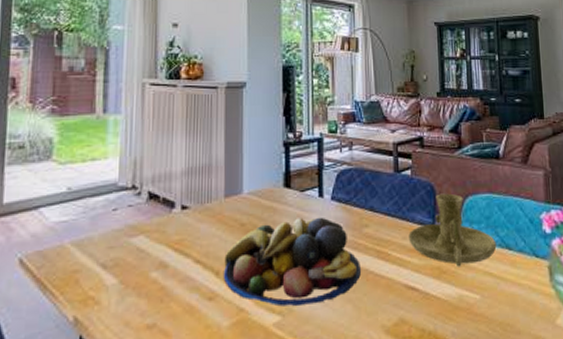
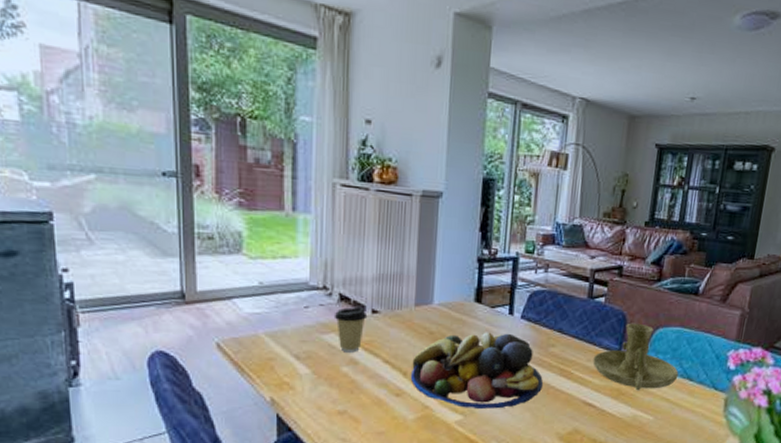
coffee cup: none [142,203,177,256] -> present [333,306,368,353]

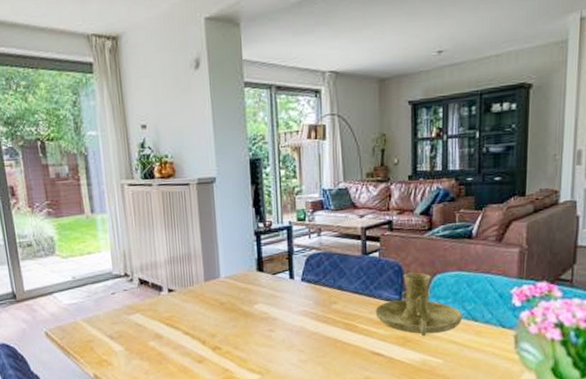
coffee cup: present [333,306,368,353] -> none [136,287,165,329]
fruit bowl: present [410,332,543,409] -> none [208,296,330,368]

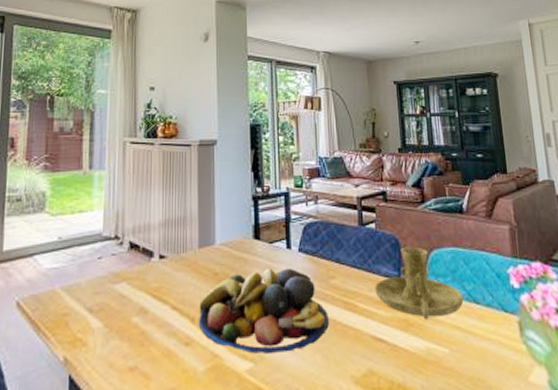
fruit bowl: none [208,296,330,368] -> present [198,268,329,354]

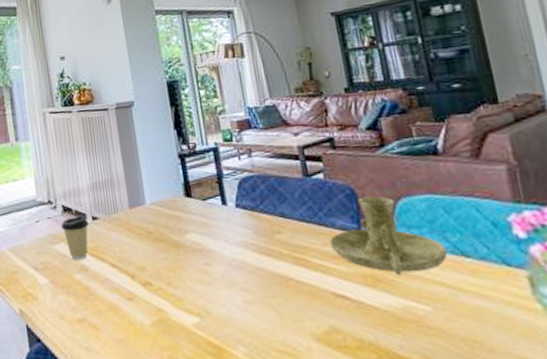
coffee cup: none [124,253,156,301] -> present [60,215,89,260]
fruit bowl: present [198,268,329,354] -> none [137,224,279,309]

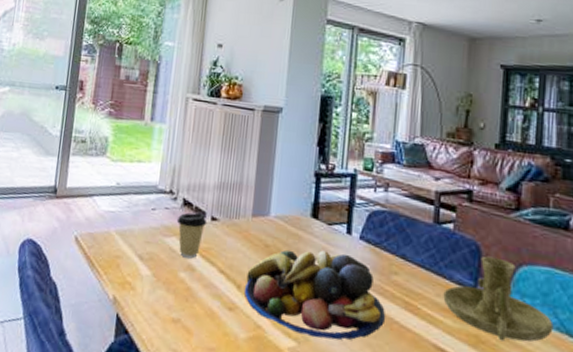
fruit bowl: none [137,224,279,309] -> present [243,249,385,340]

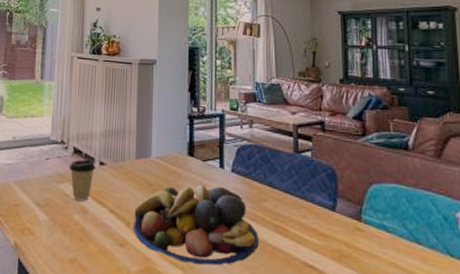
candle holder: present [443,256,554,342] -> none [308,178,404,254]

